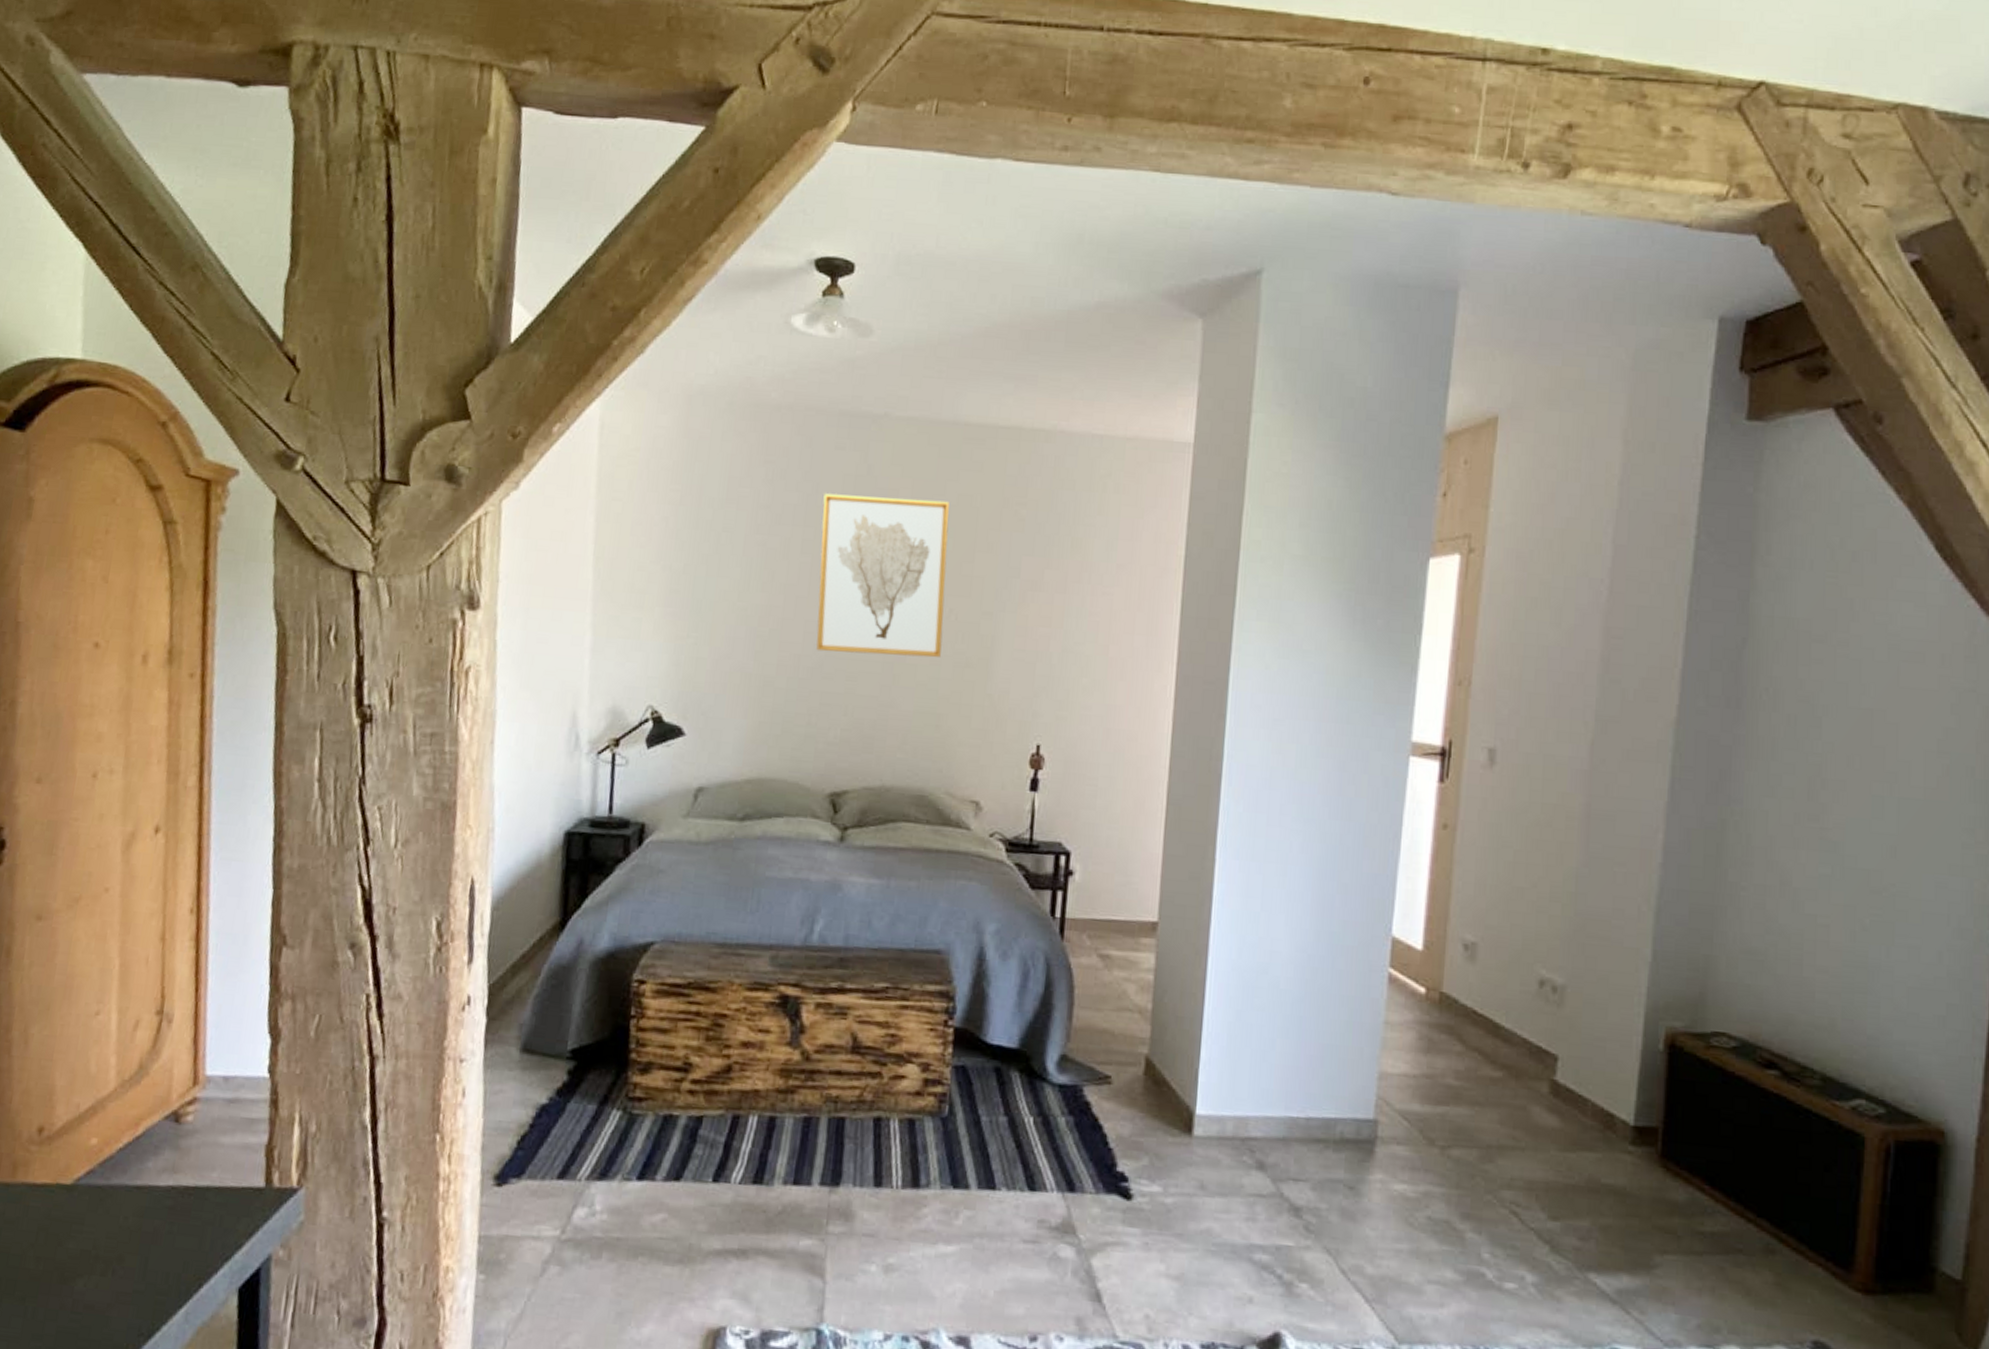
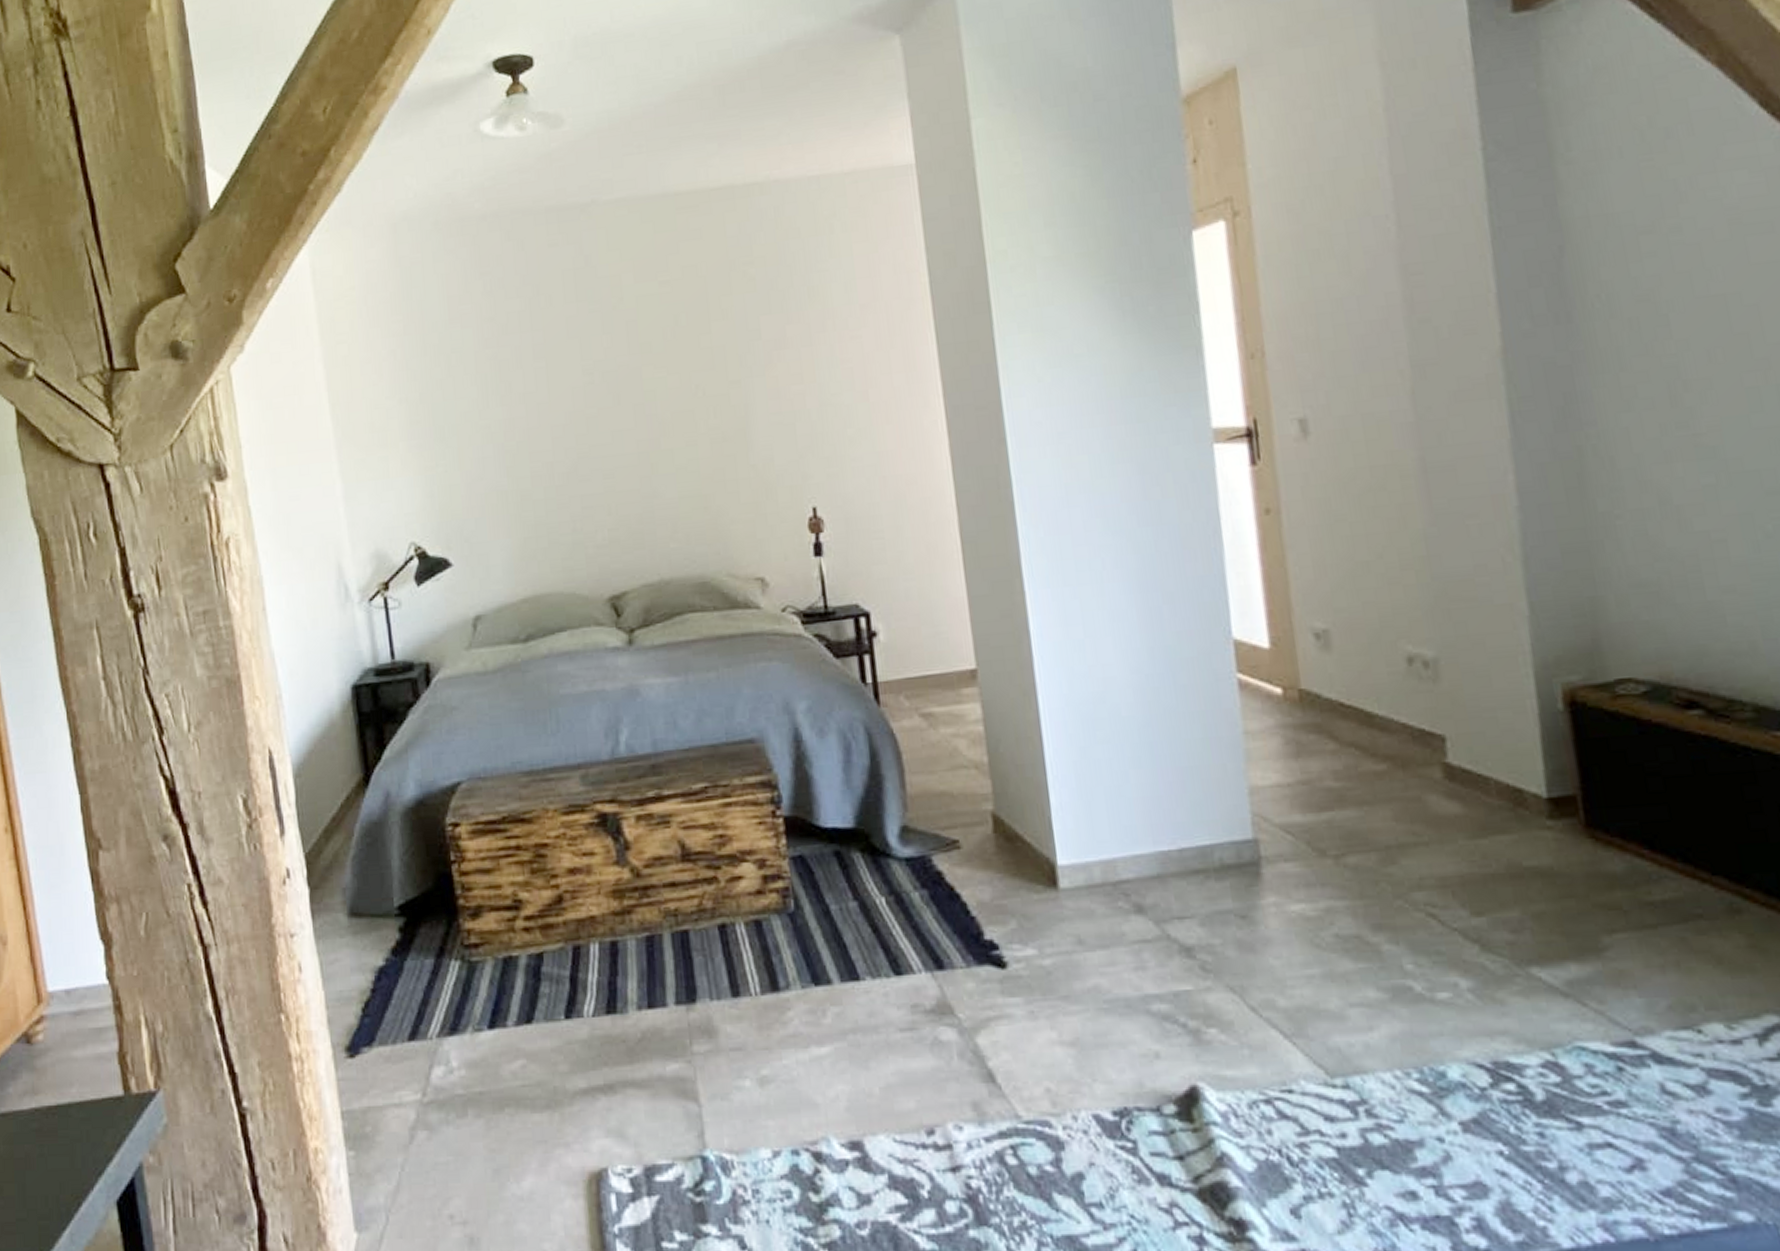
wall art: present [816,493,950,658] -> none [546,276,695,455]

